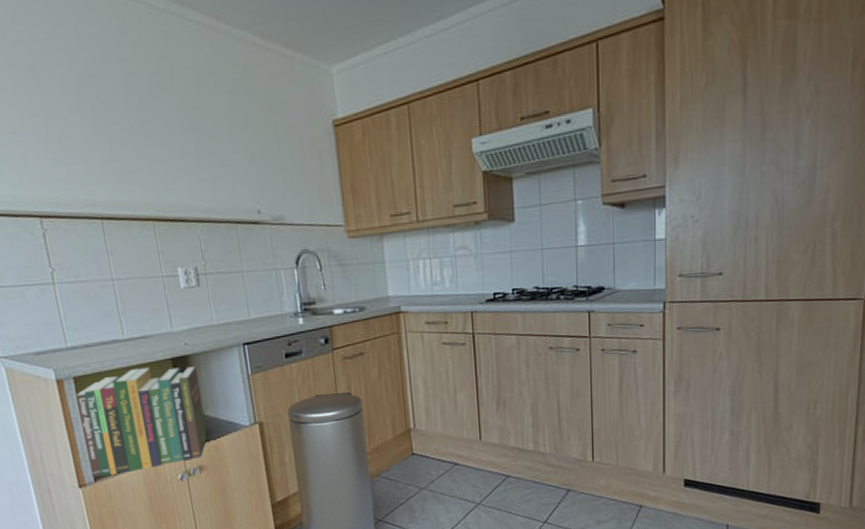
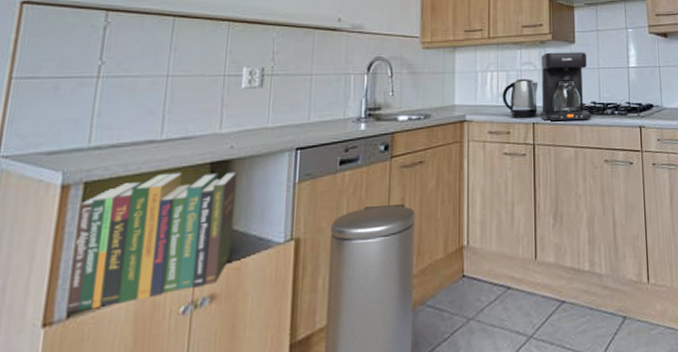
kettle: none [437,264,476,308] -> present [502,78,539,118]
coffee maker: none [477,231,535,310] -> present [540,52,592,122]

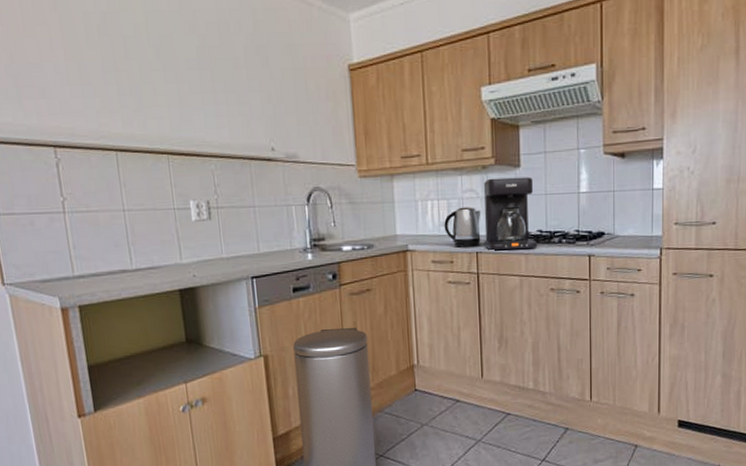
books: present [65,172,238,314] -> none [80,298,212,408]

